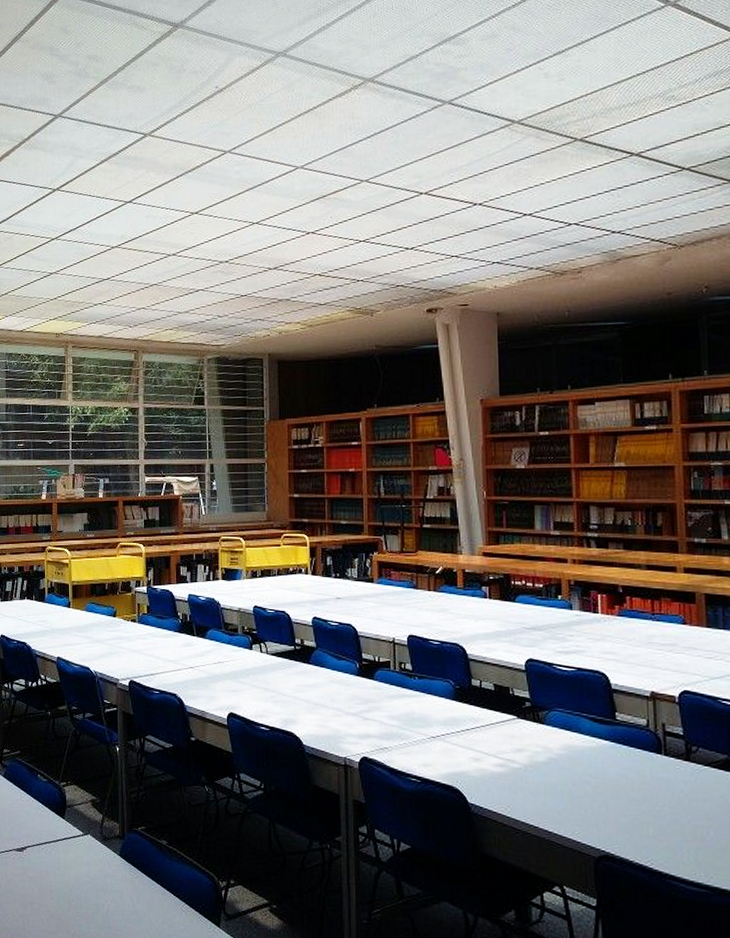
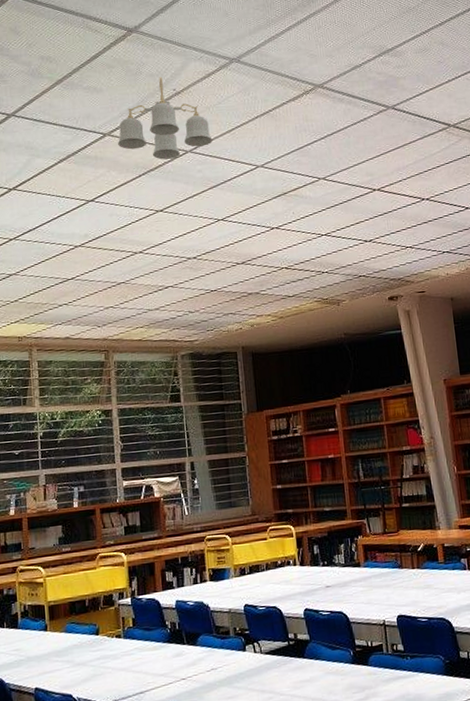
ceiling light fixture: none [158,74,253,161] -> present [118,77,213,160]

